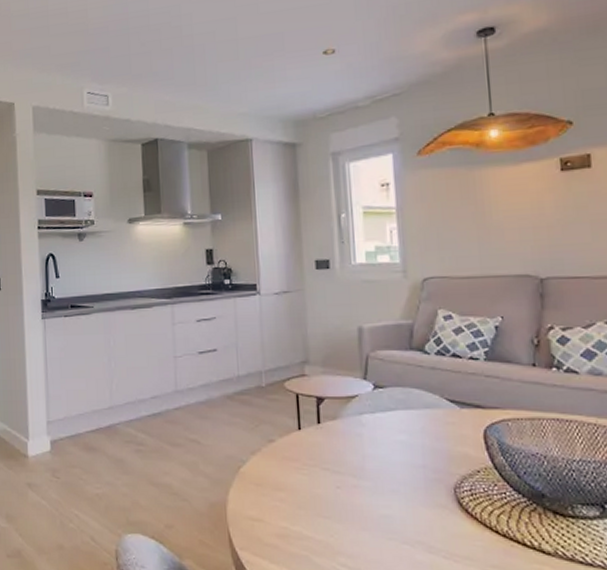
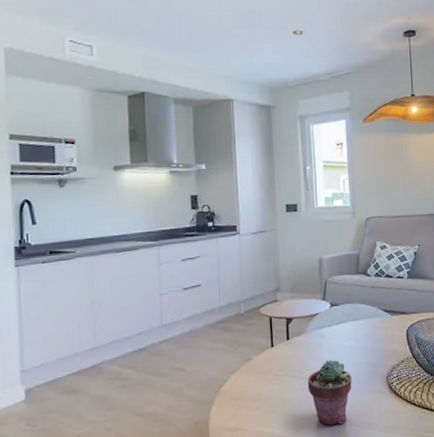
potted succulent: none [343,455,404,539] -> present [307,359,352,426]

